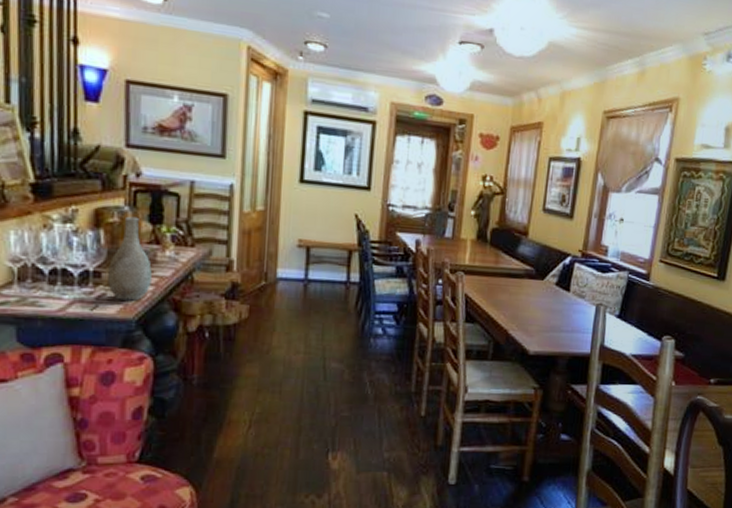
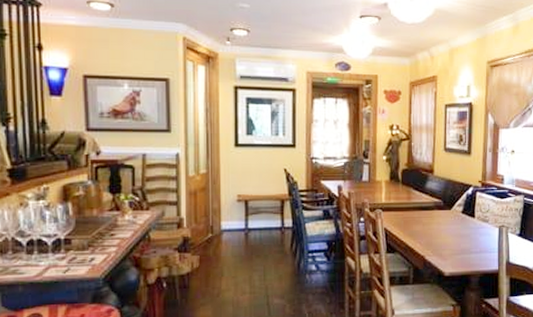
vase: present [106,216,152,301] -> none [76,189,114,262]

